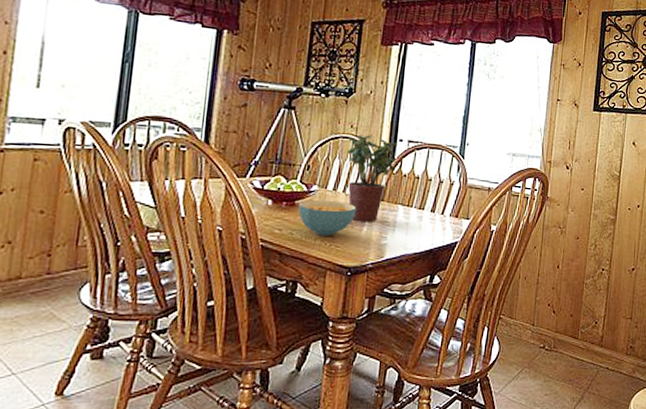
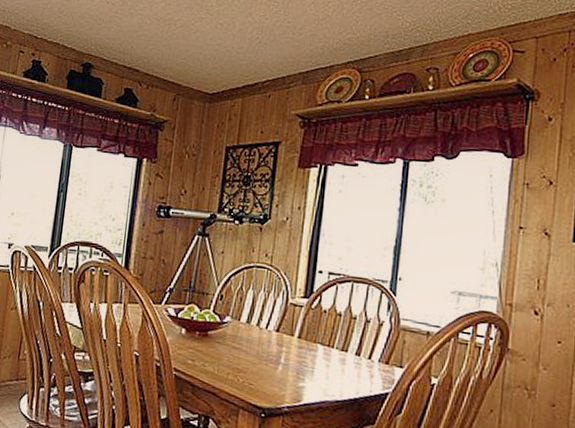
cereal bowl: present [298,200,357,236] -> none [211,331,272,372]
potted plant: present [347,134,398,221] -> none [261,264,317,360]

